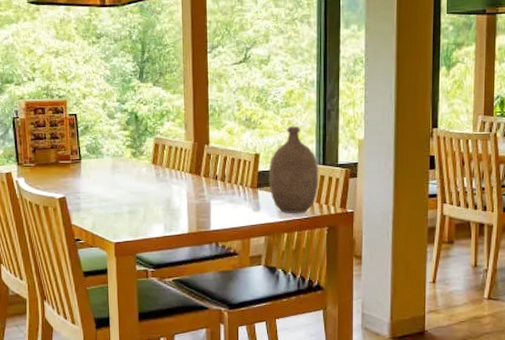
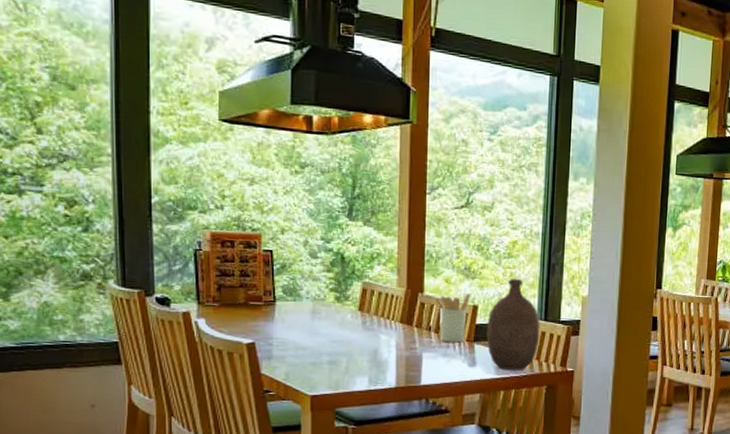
utensil holder: none [219,143,252,190] -> present [434,293,470,343]

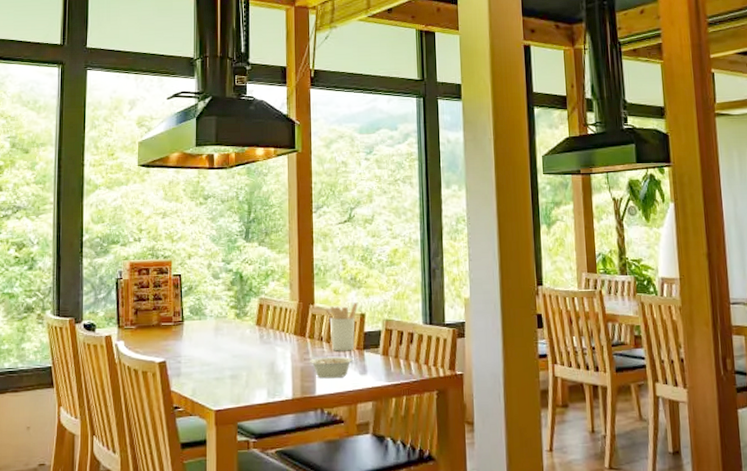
legume: none [416,347,468,369] -> present [310,356,359,379]
bottle: present [486,278,540,370] -> none [375,284,427,376]

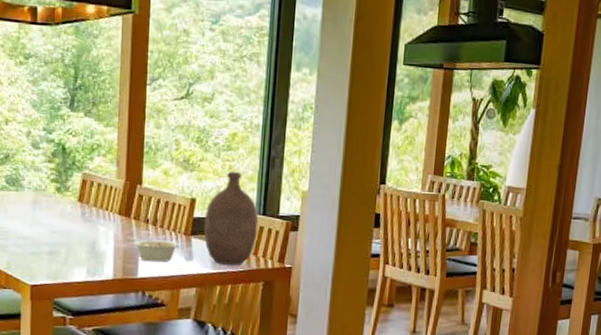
utensil holder: present [324,302,357,351] -> none [152,186,188,236]
bottle: none [375,284,427,376] -> present [204,171,259,265]

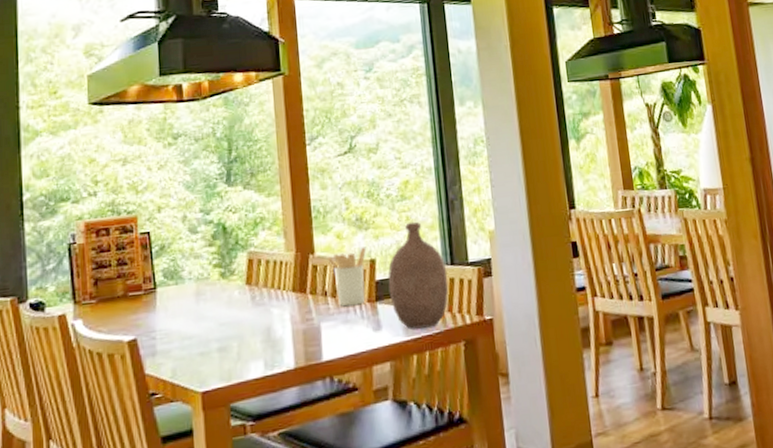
legume: present [134,239,185,262] -> none [313,311,371,341]
utensil holder: none [152,186,188,236] -> present [327,247,366,307]

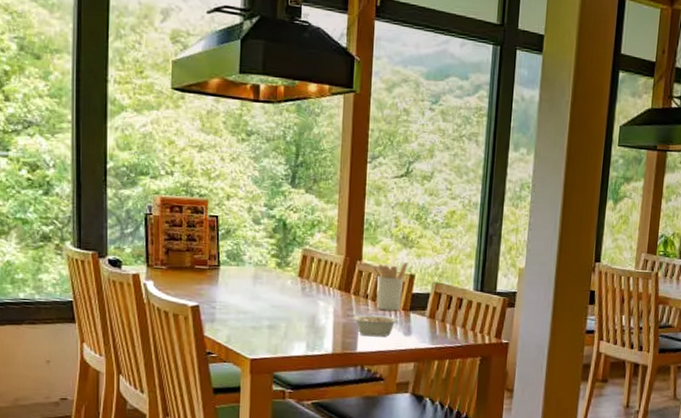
legume: none [313,311,371,341] -> present [353,315,404,337]
bottle: present [388,221,449,329] -> none [422,248,476,341]

